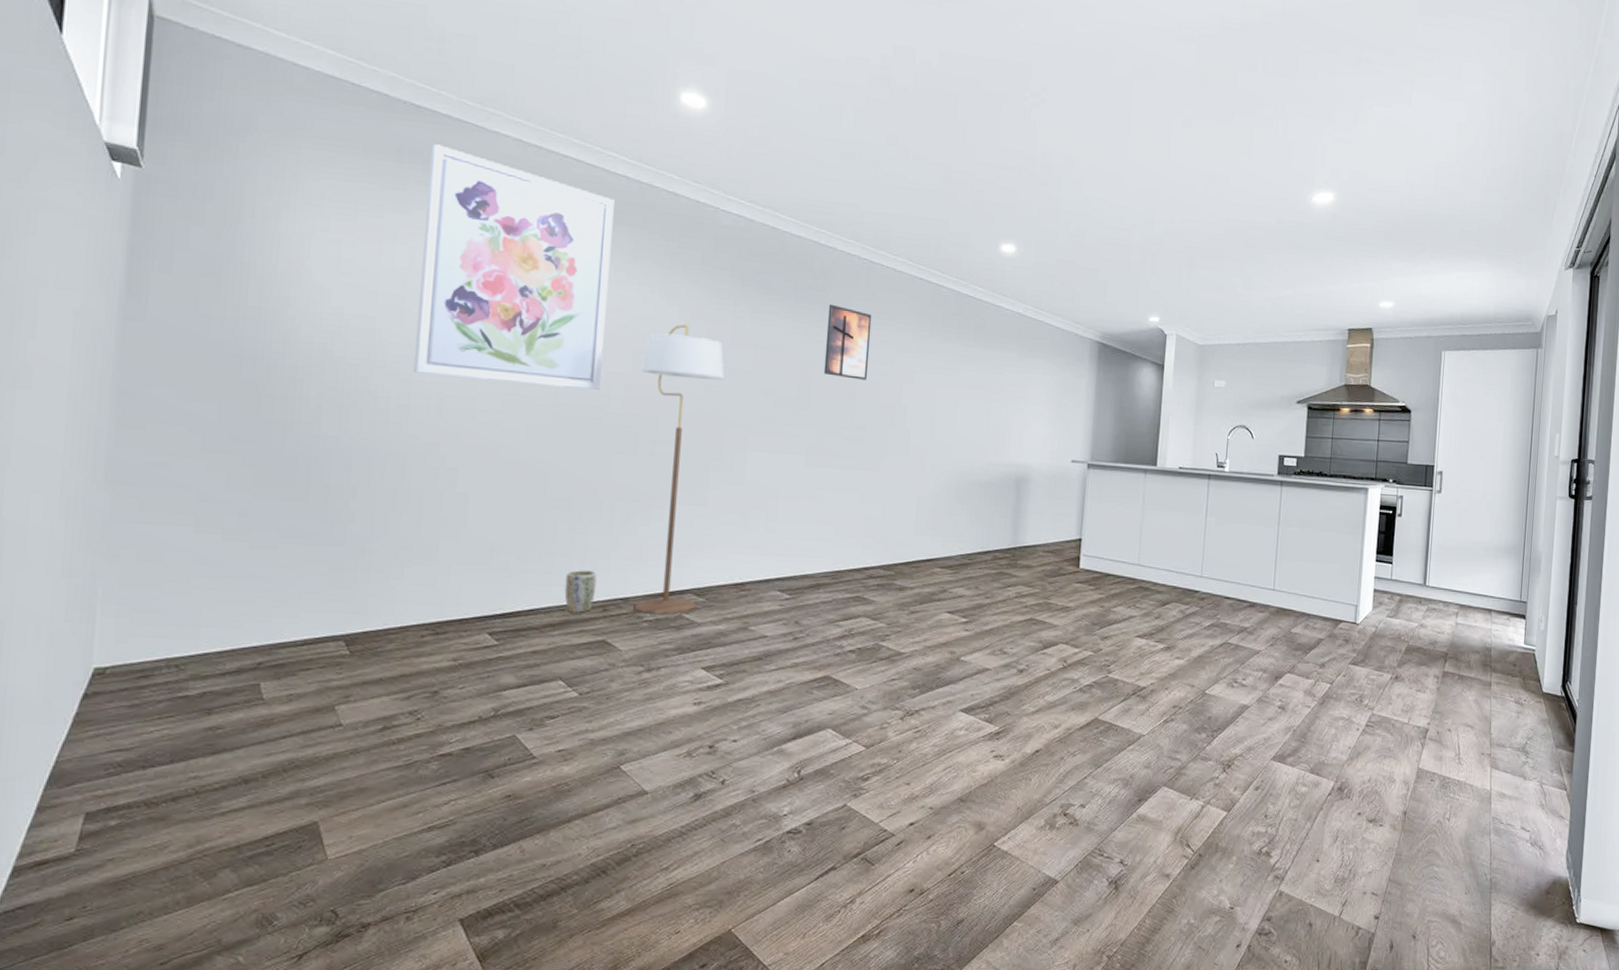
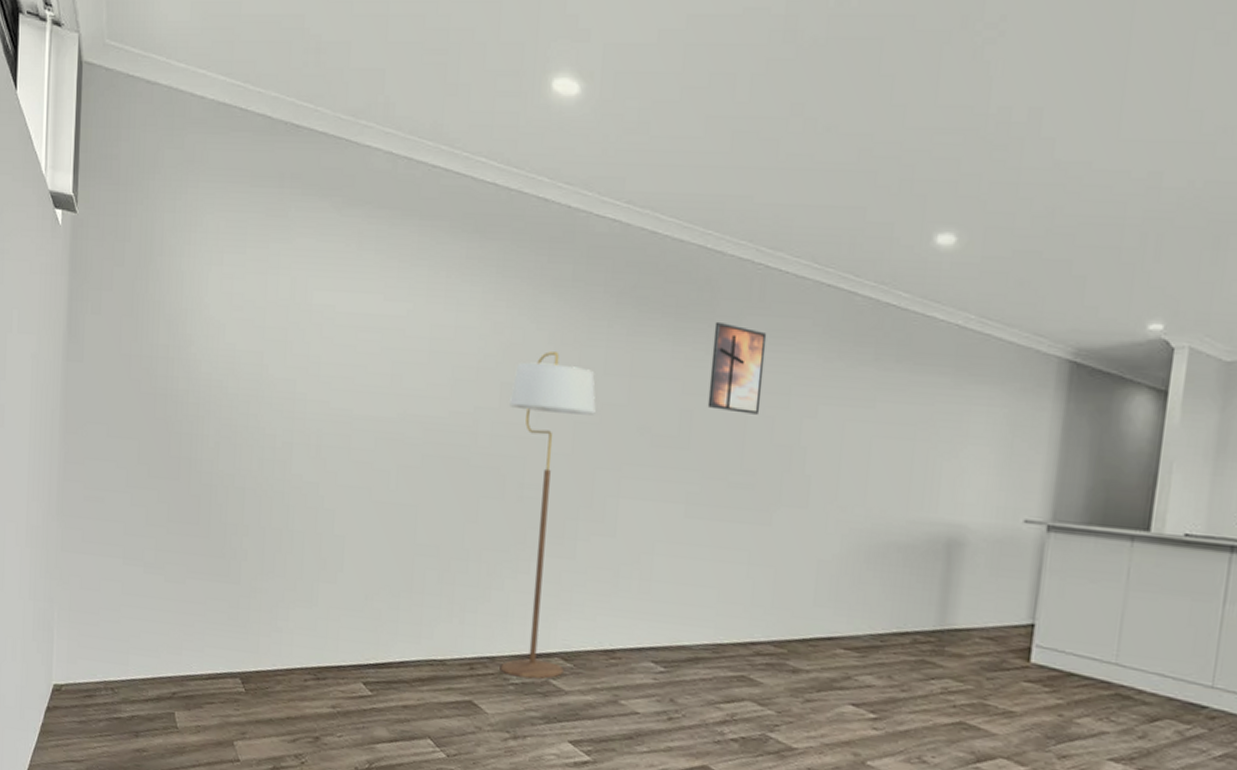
wall art: present [413,144,614,390] -> none [295,165,483,427]
plant pot: present [564,570,597,613] -> none [433,623,464,670]

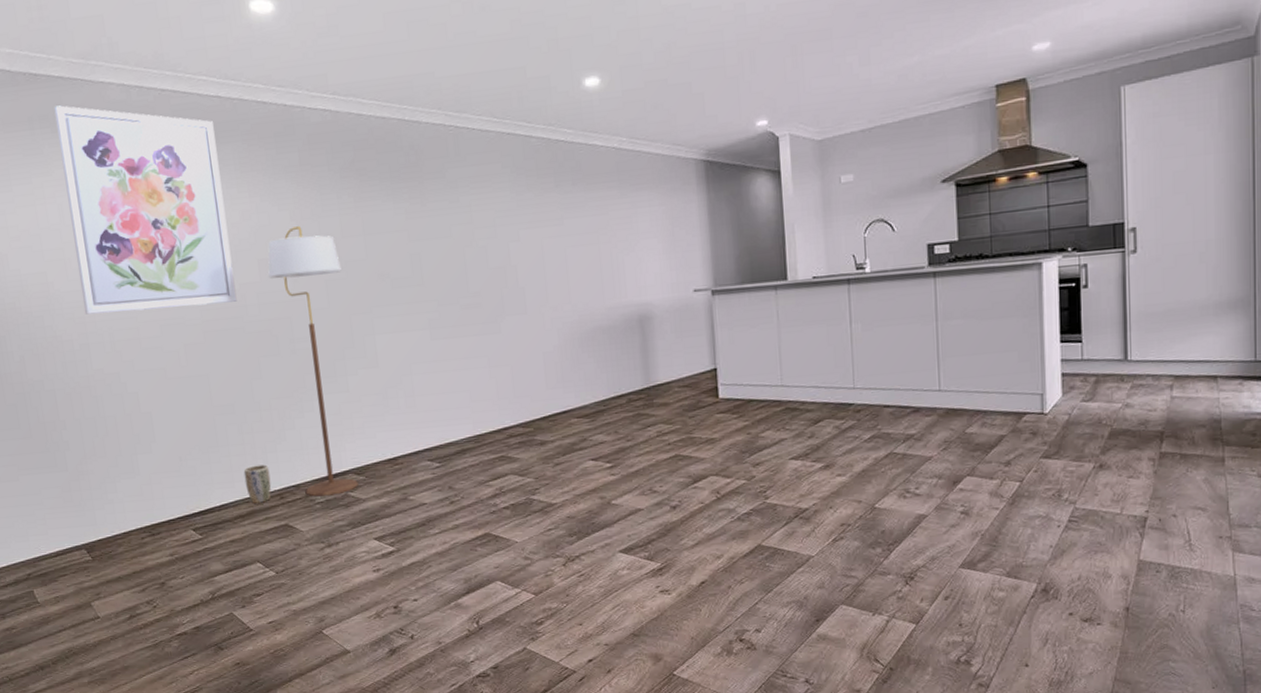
wall art: none [295,165,483,427] -> present [54,105,237,315]
plant pot: none [433,623,464,670] -> present [243,464,272,503]
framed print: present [707,321,767,415] -> none [424,178,474,249]

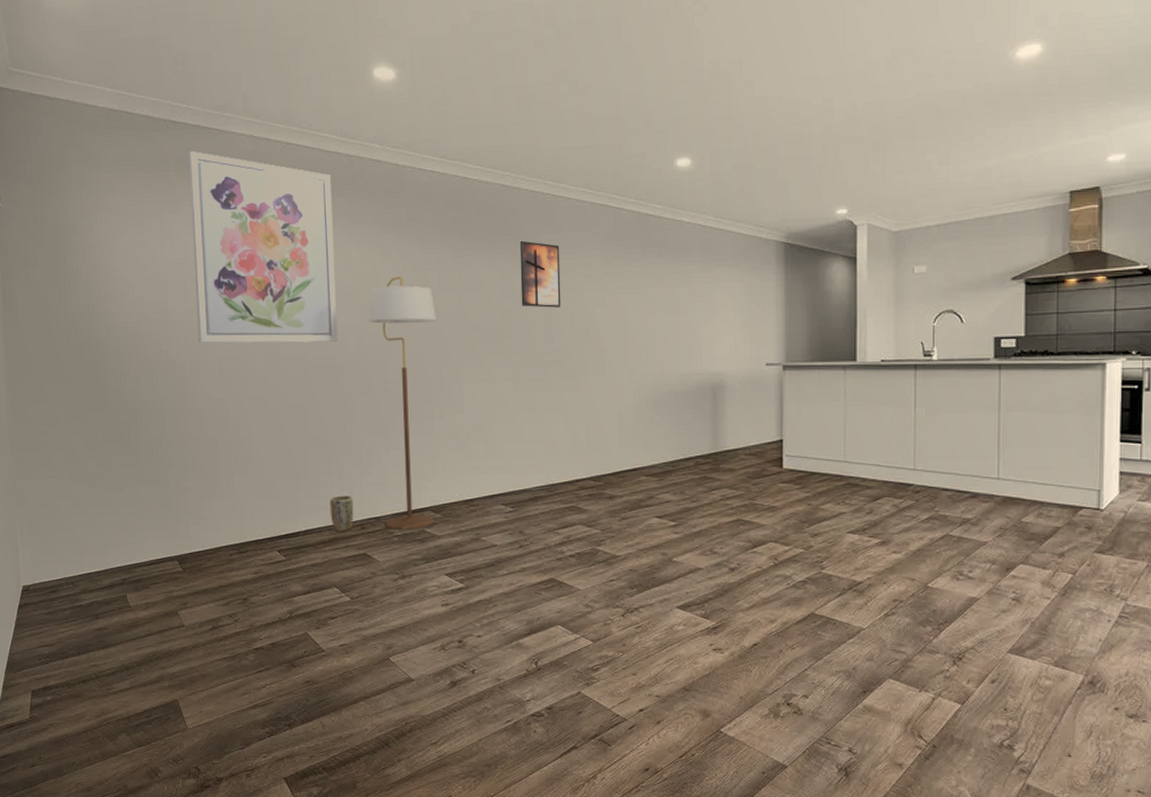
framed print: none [424,178,474,249] -> present [519,240,561,308]

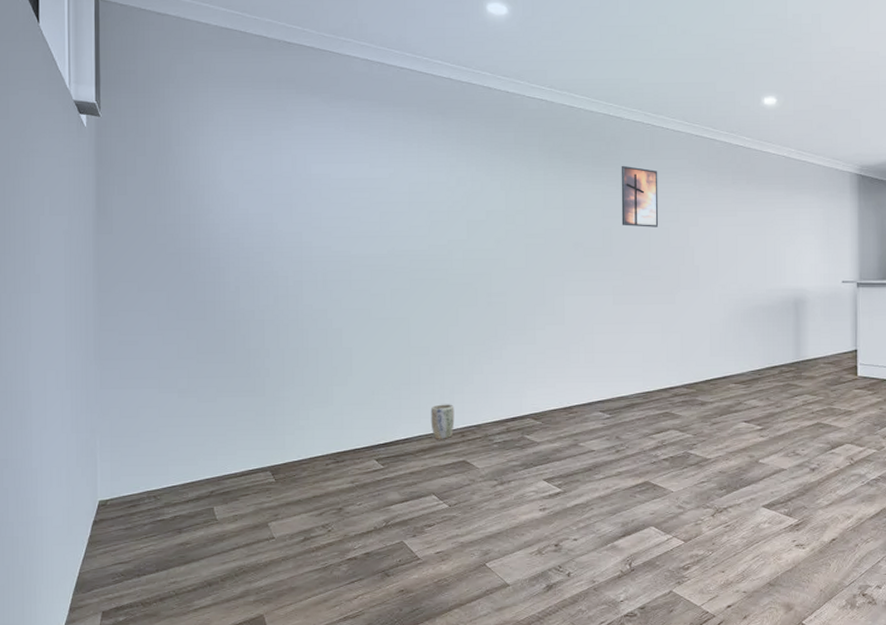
wall art: present [189,151,338,344] -> none [302,71,444,256]
floor lamp: present [369,277,436,530] -> none [475,195,541,437]

